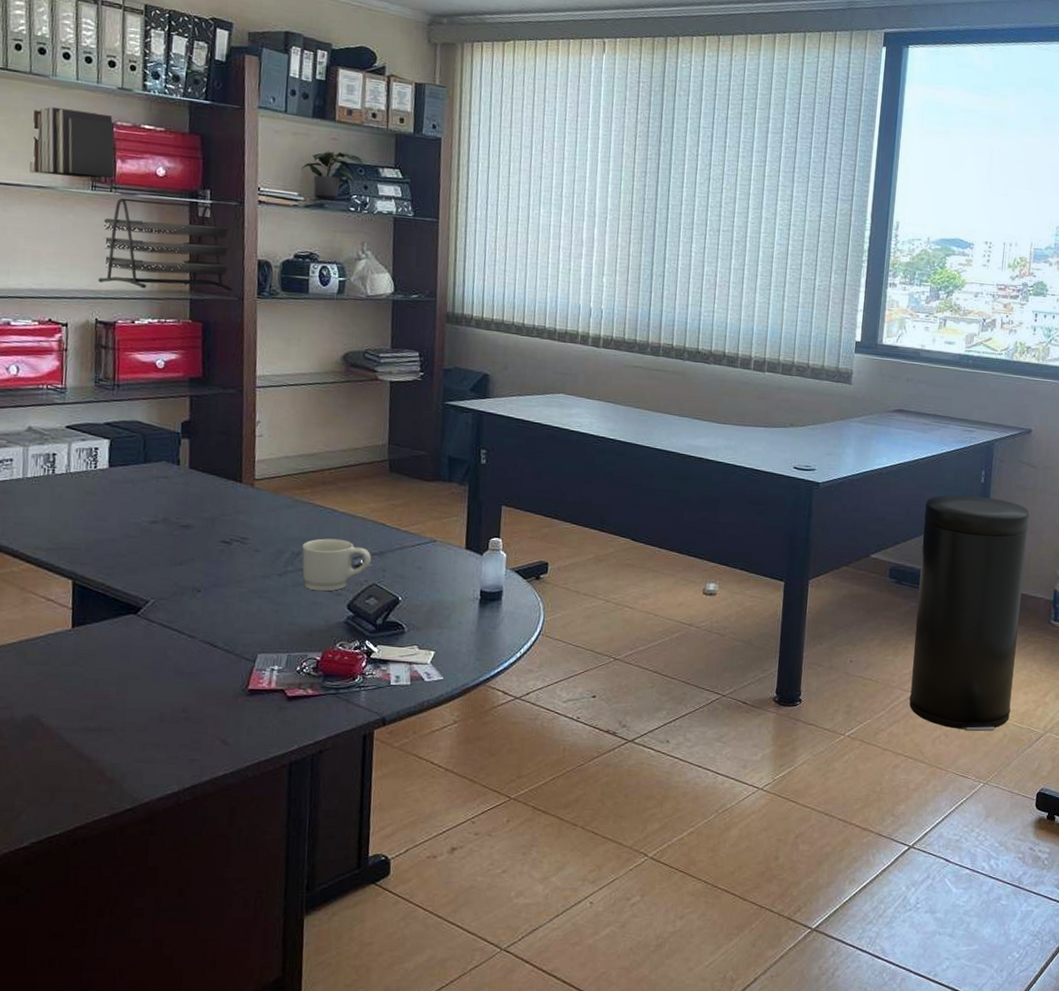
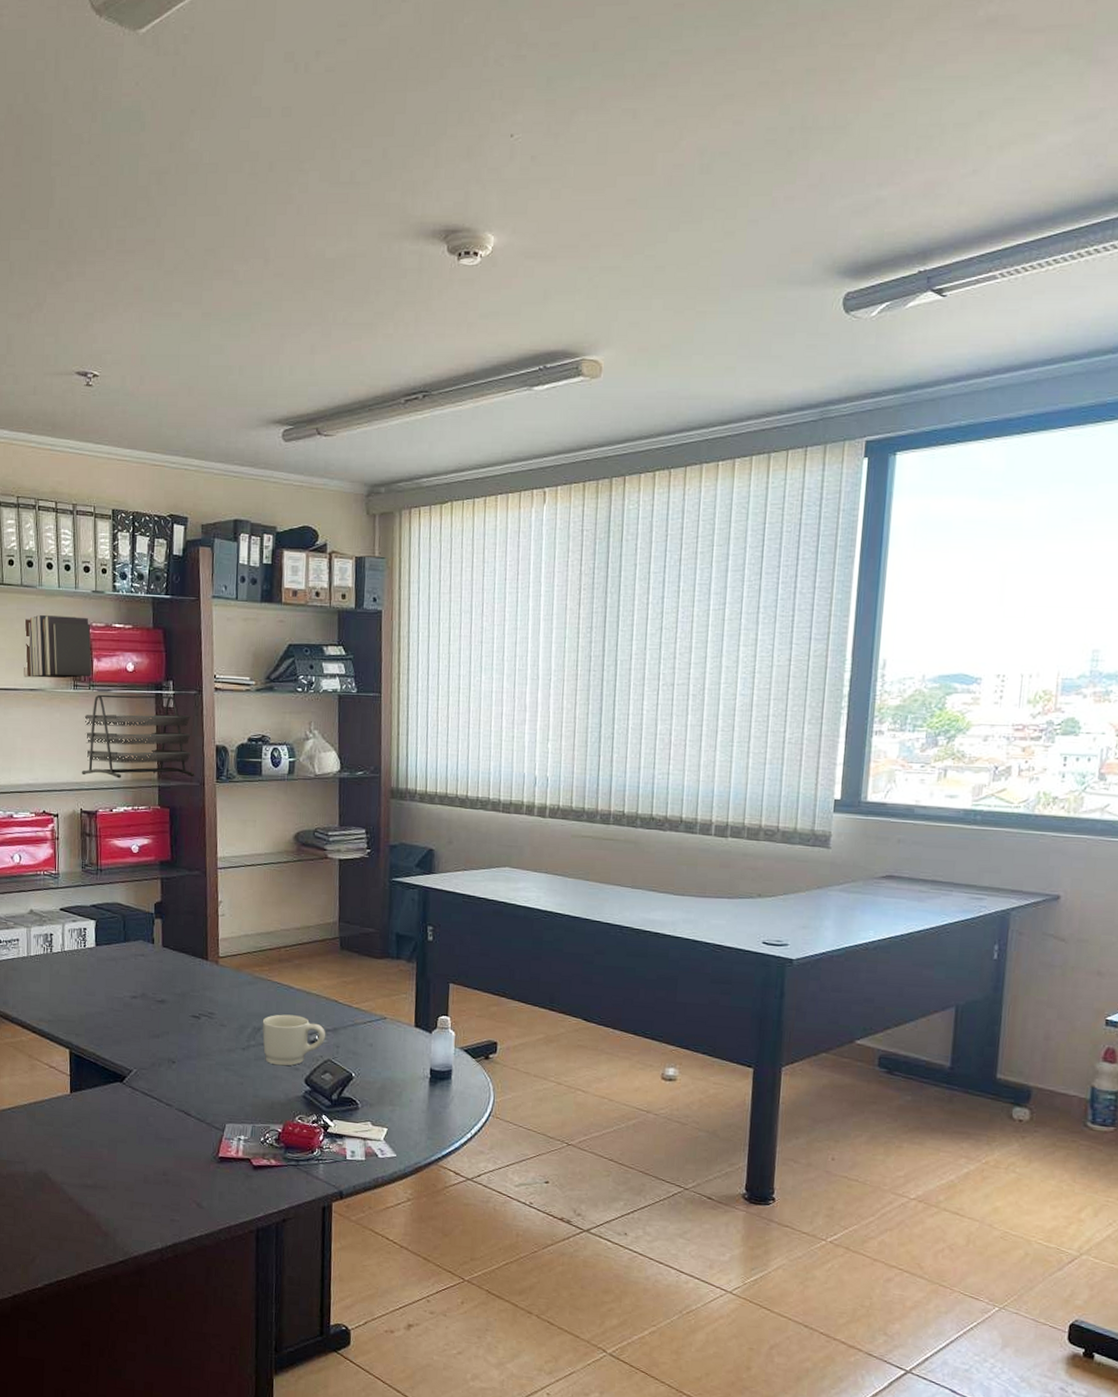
potted plant: present [301,151,363,201] -> none [252,634,309,683]
pedal bin: present [909,495,1030,732] -> none [904,973,1058,1249]

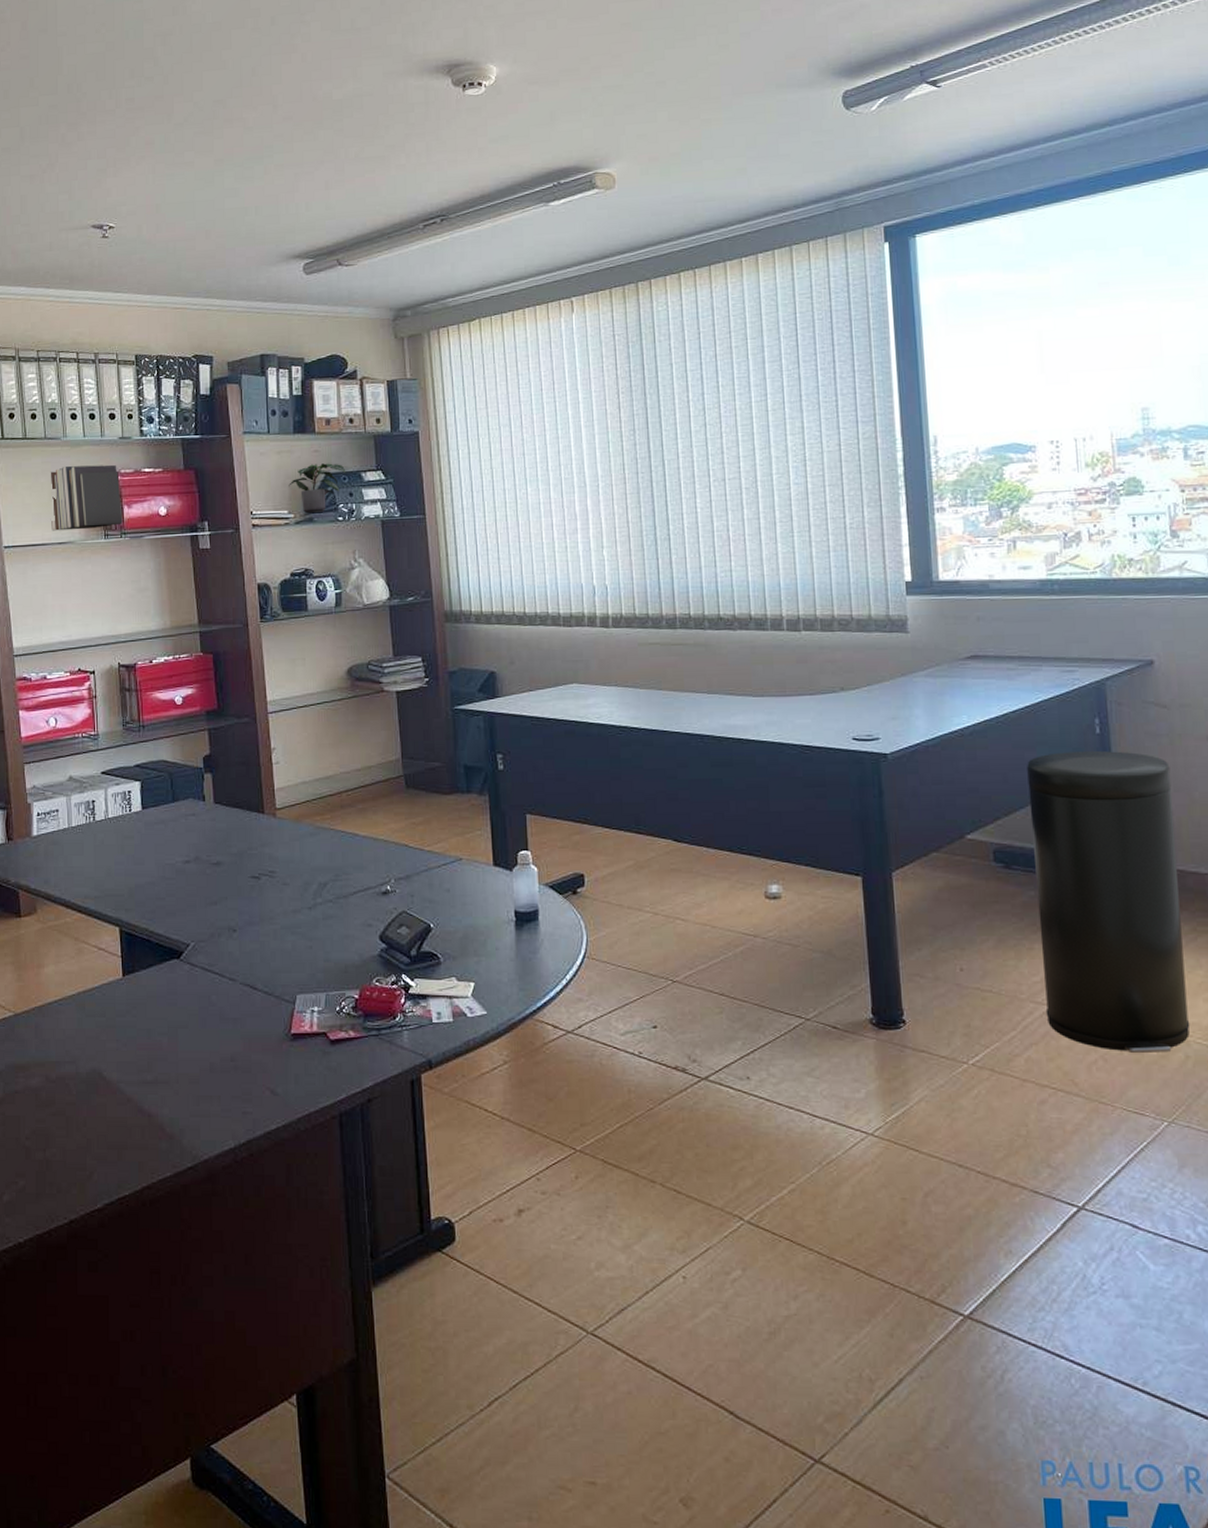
file organizer: present [81,694,194,779] -> none [116,537,236,628]
potted plant: none [252,634,309,683] -> present [289,463,346,514]
mug: present [262,1014,326,1066] -> none [328,865,399,923]
pedal bin: none [904,973,1058,1249] -> present [1027,751,1190,1054]

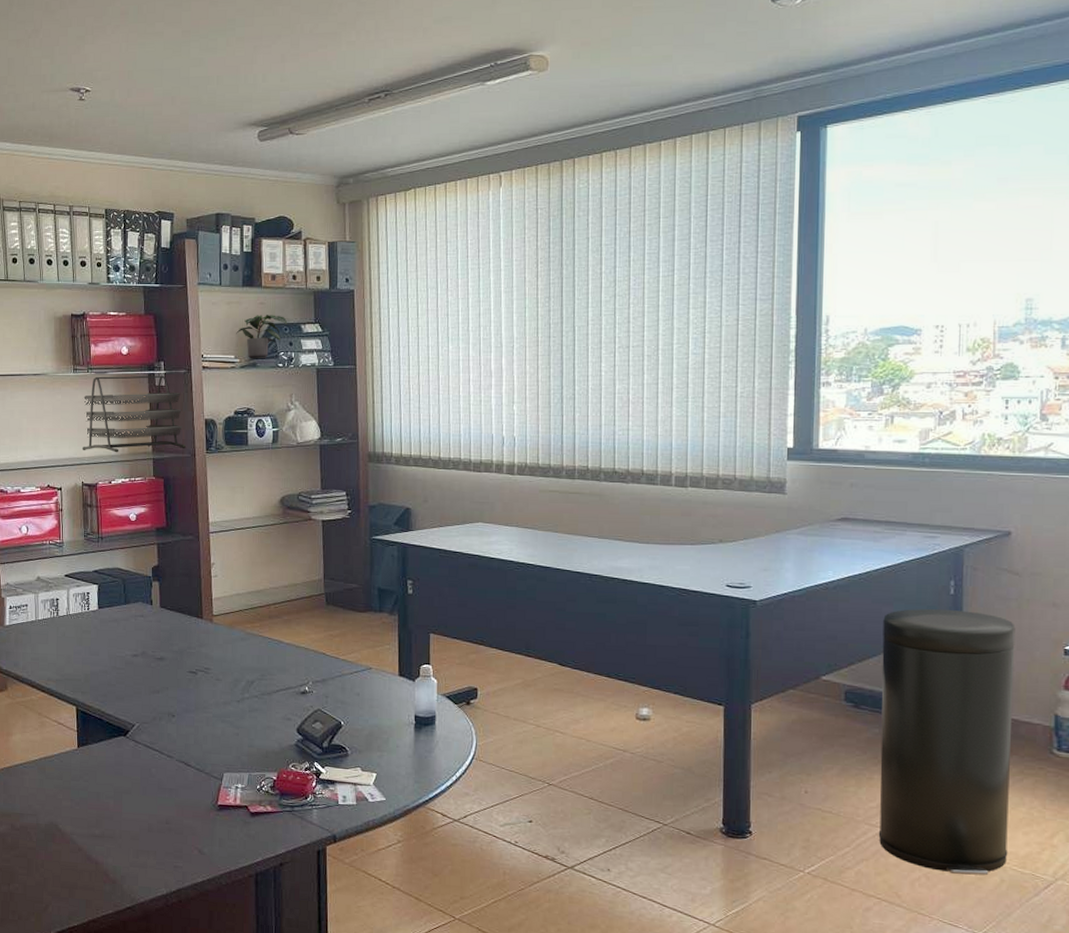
books: present [50,464,123,531] -> none [28,307,90,364]
file organizer: none [116,537,236,628] -> present [82,375,185,453]

